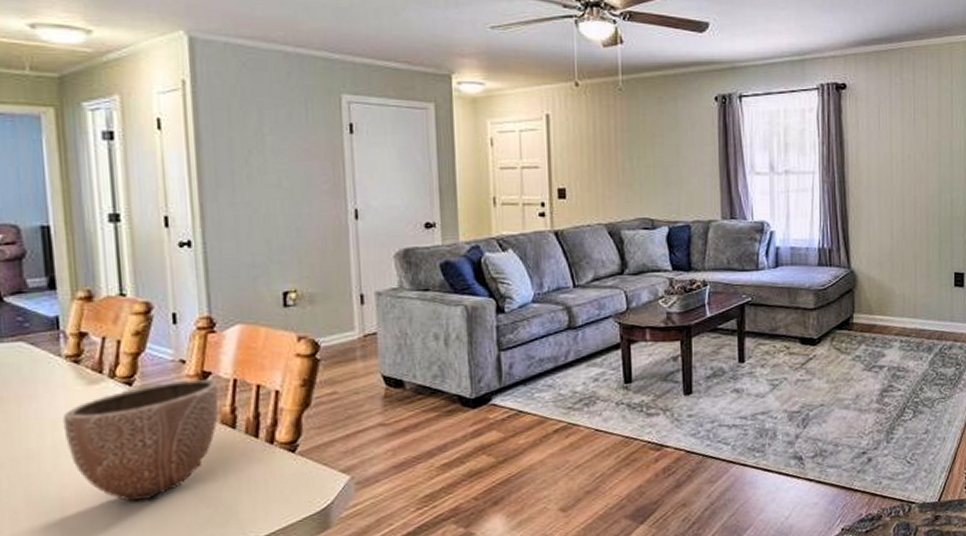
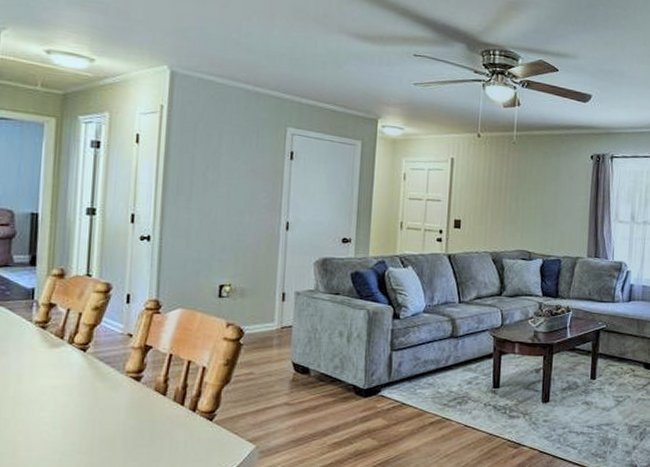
decorative bowl: present [62,379,219,502] -> none [25,351,156,450]

